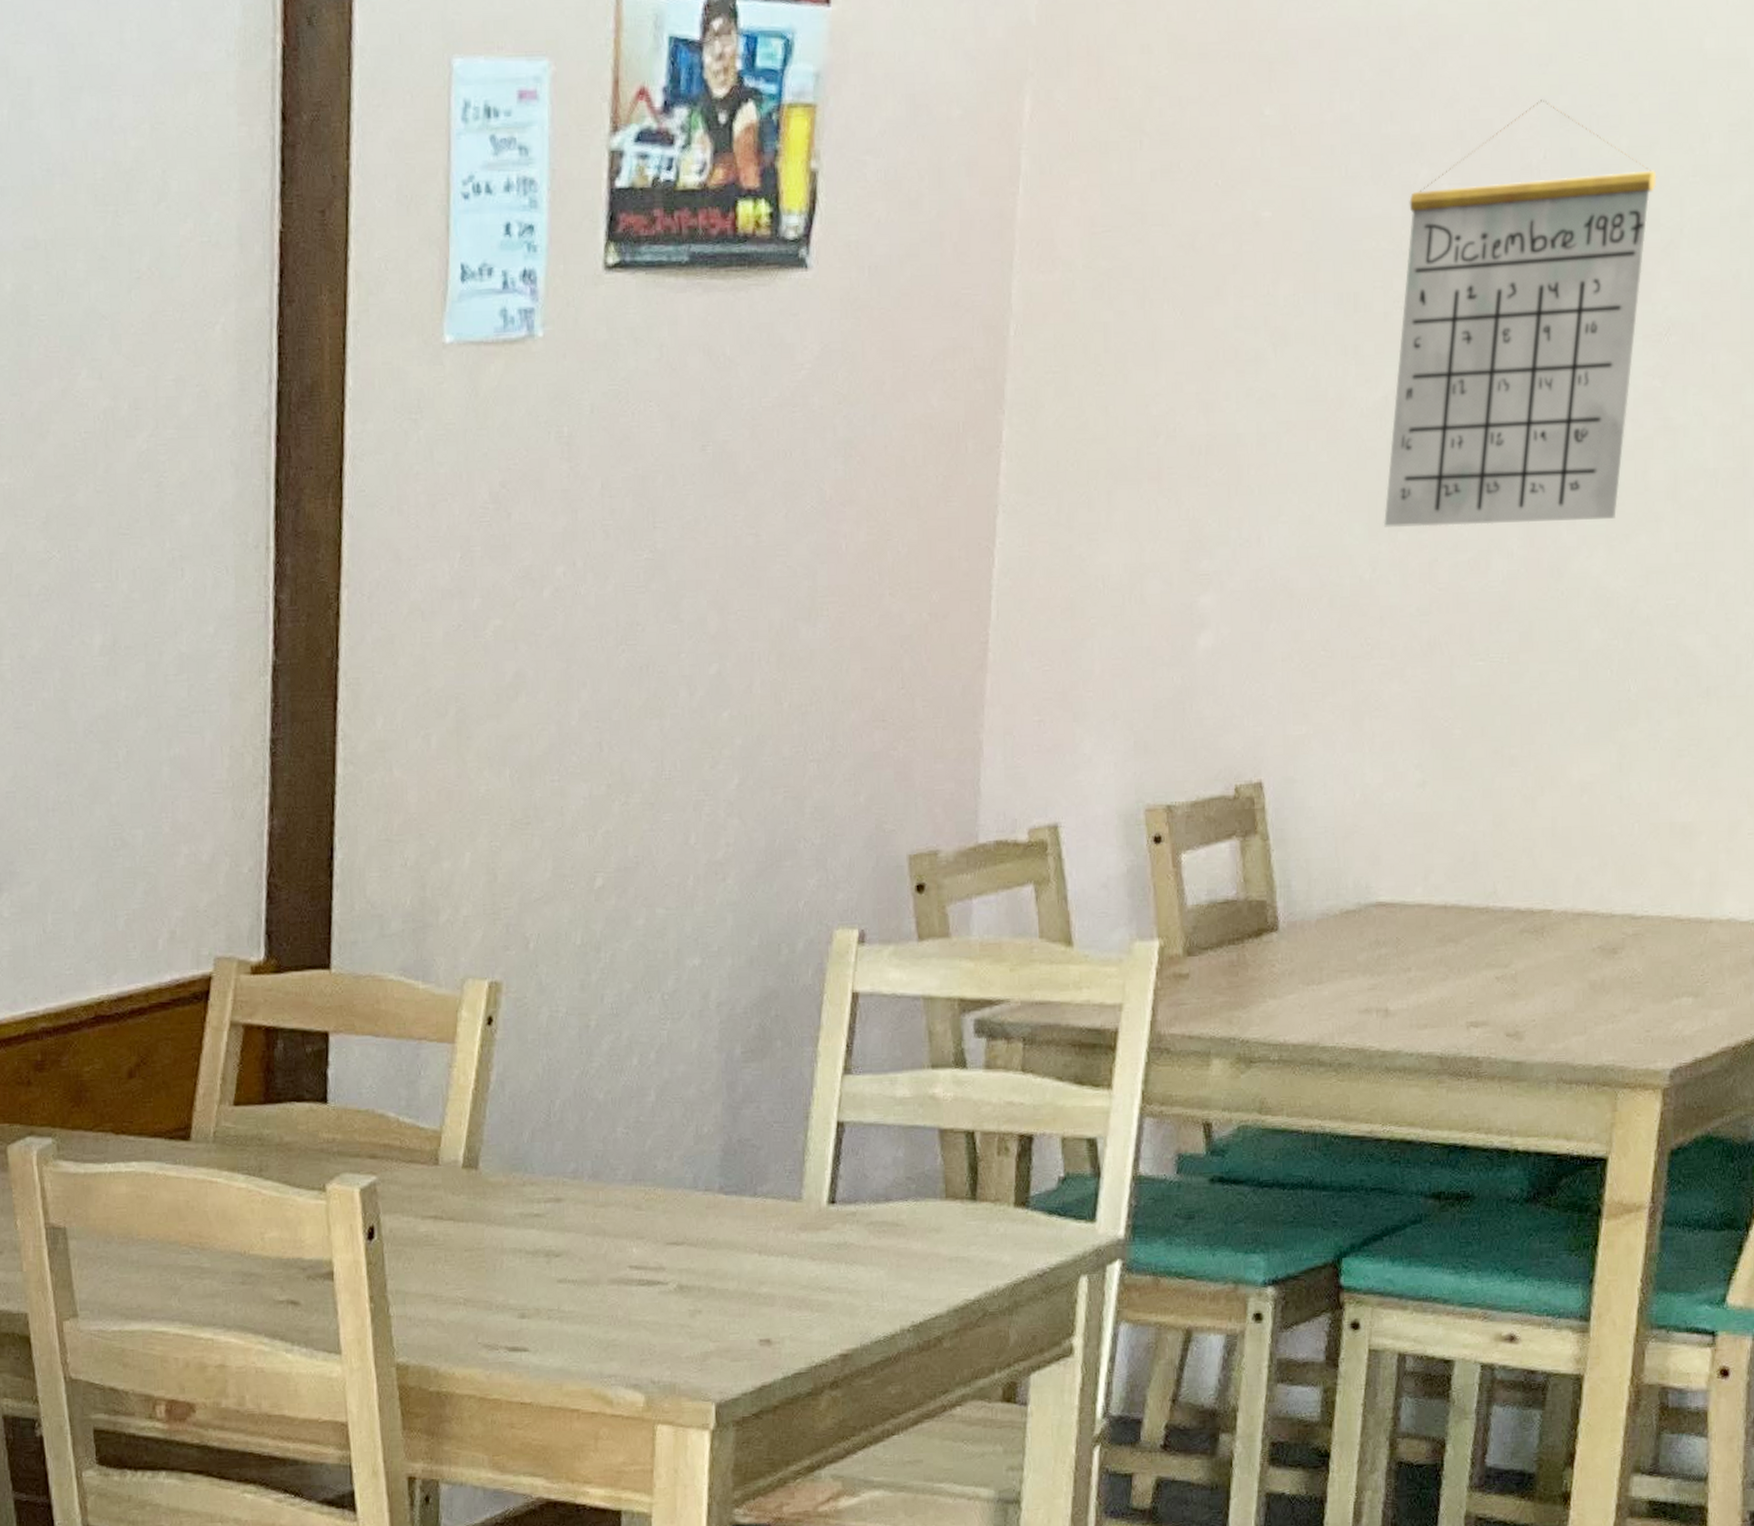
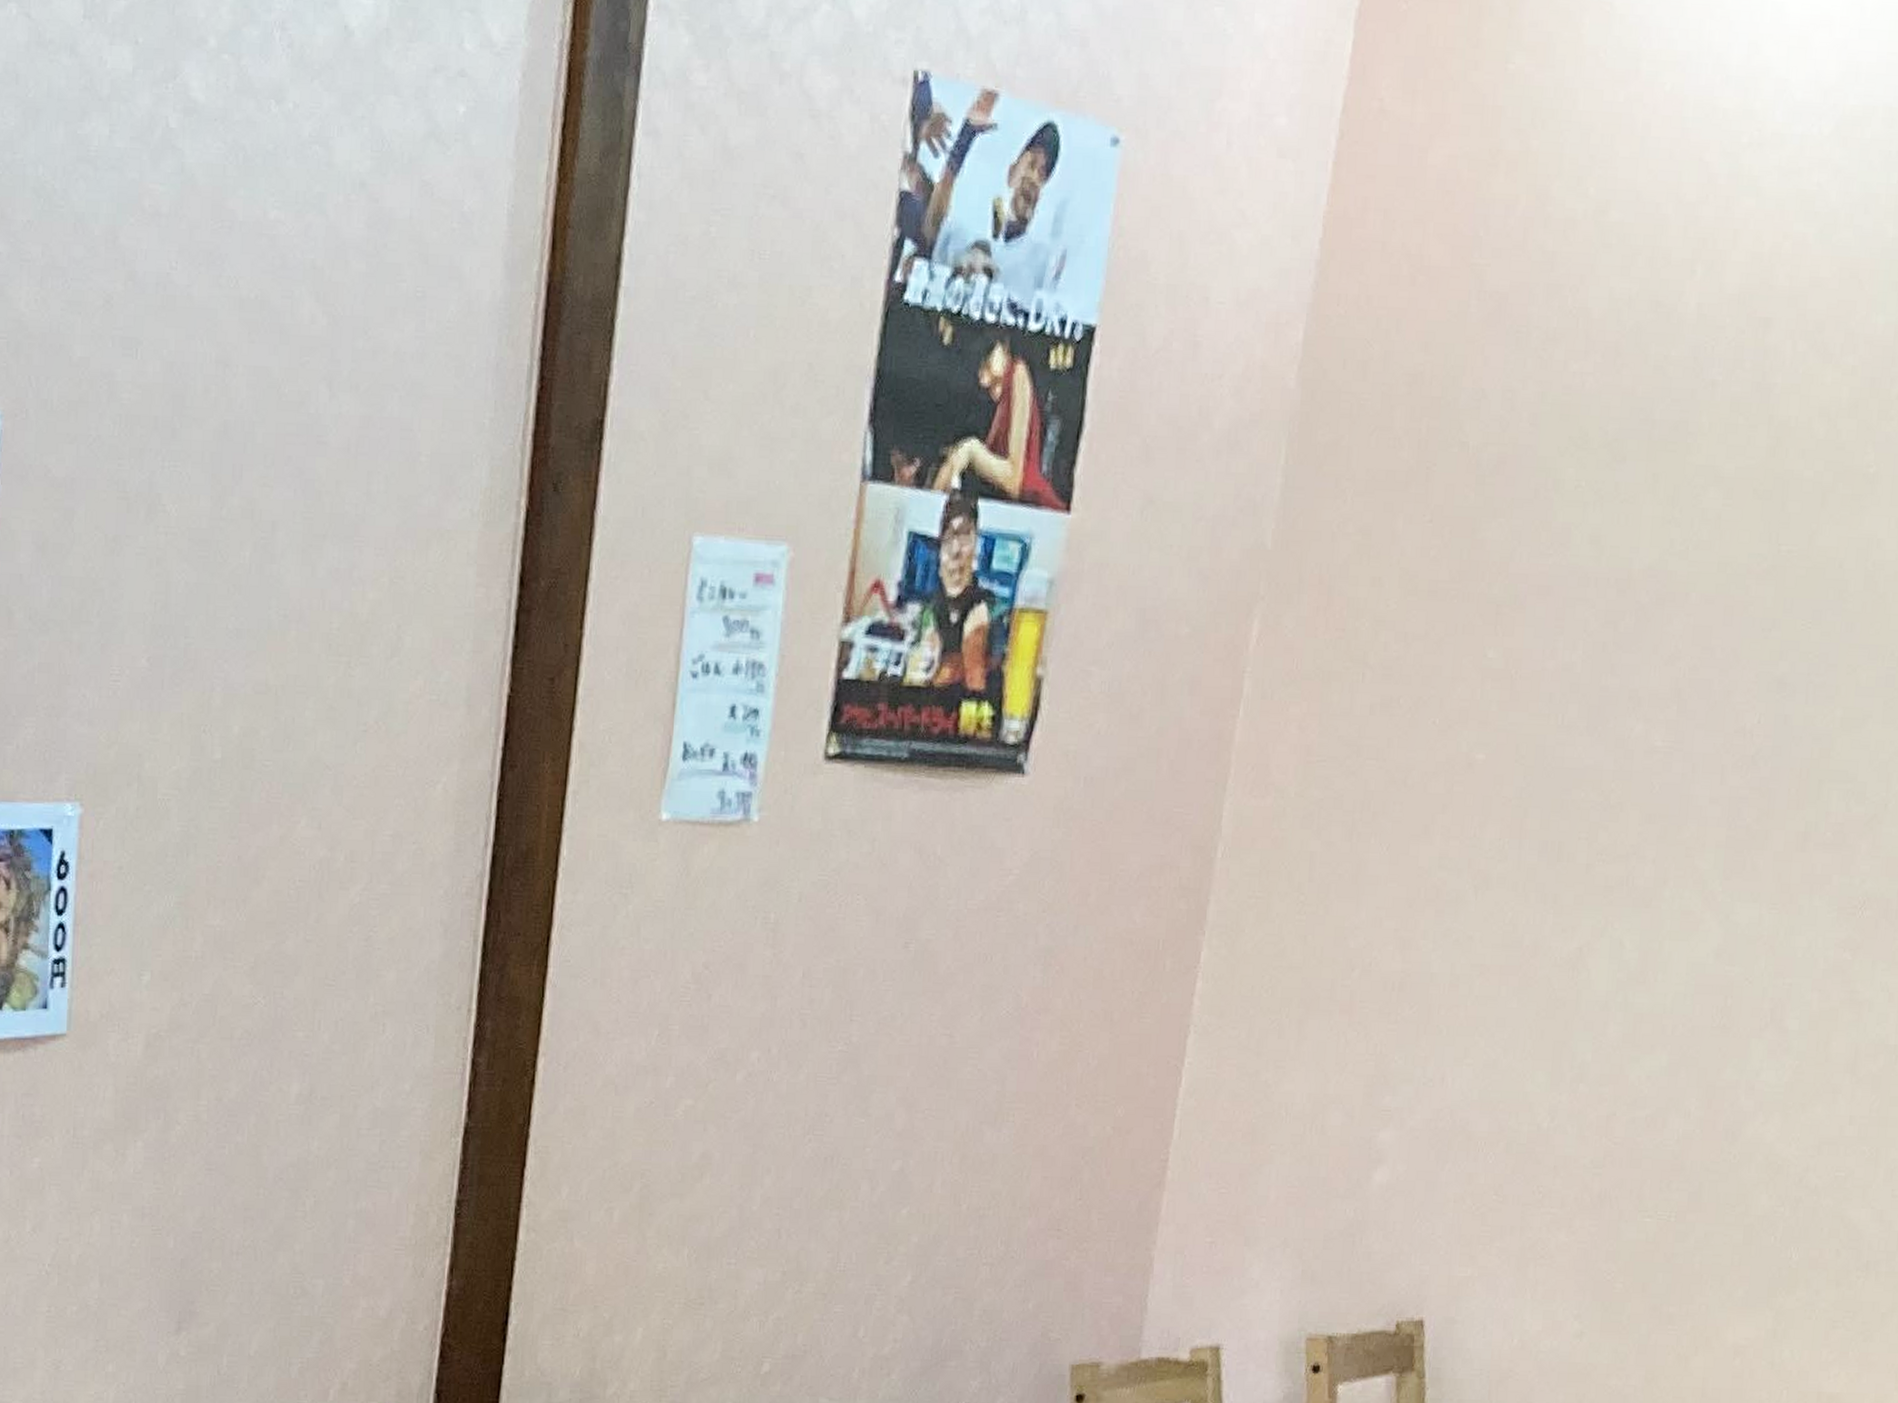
calendar: present [1383,100,1657,527] -> none [1565,664,1867,1087]

